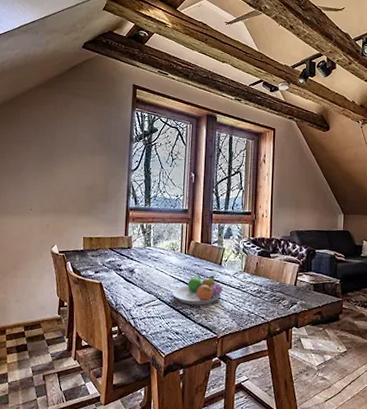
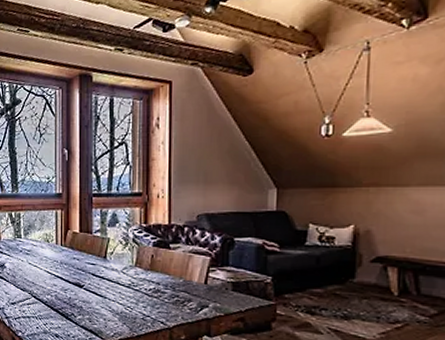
fruit bowl: present [172,274,223,305] -> none [48,269,109,306]

